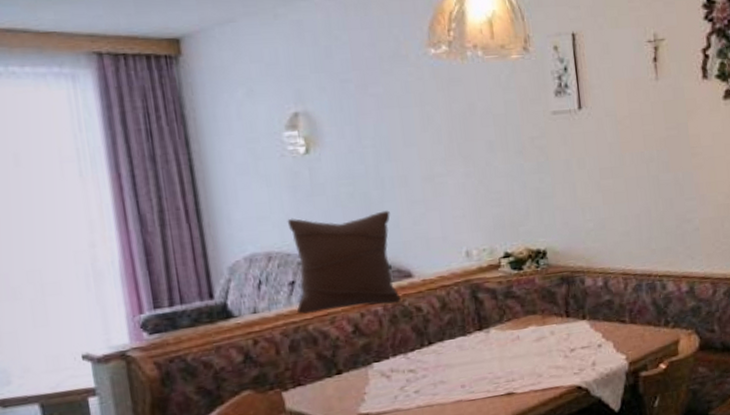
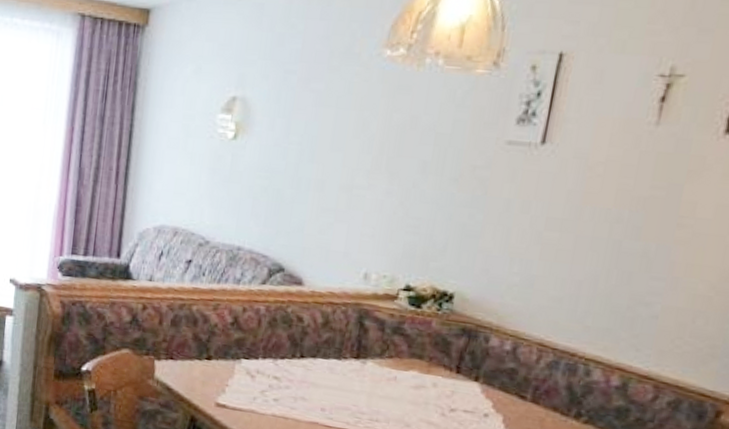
pillow: present [287,210,401,314] -> none [186,199,298,308]

